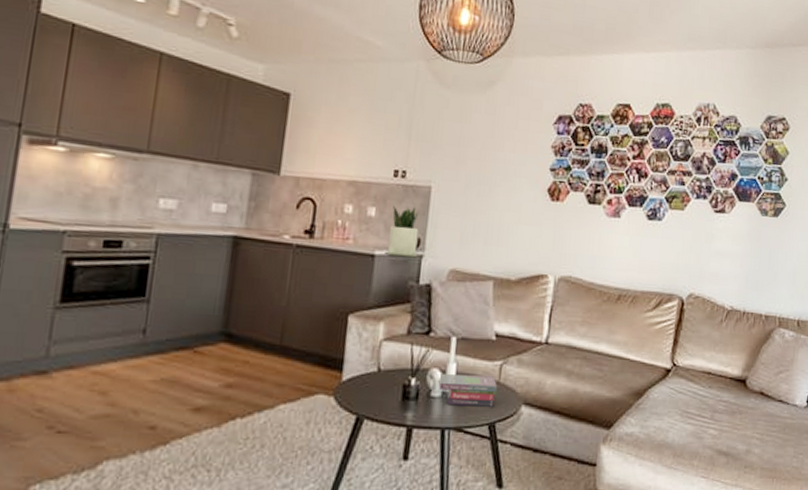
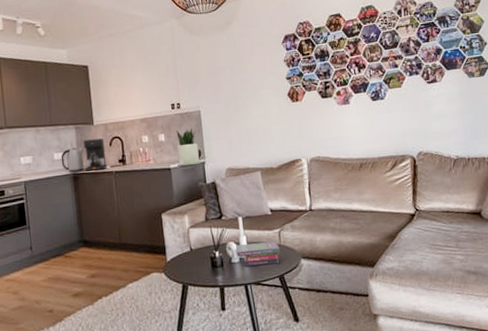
kettle: none [220,200,255,236] -> present [61,147,85,173]
coffee maker: none [251,193,291,239] -> present [83,138,107,172]

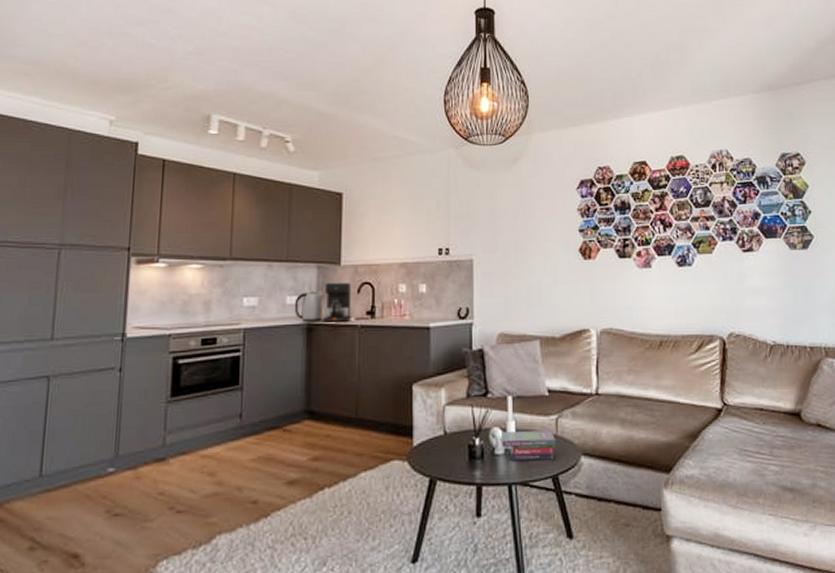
planter: present [176,128,201,167] -> none [438,280,468,327]

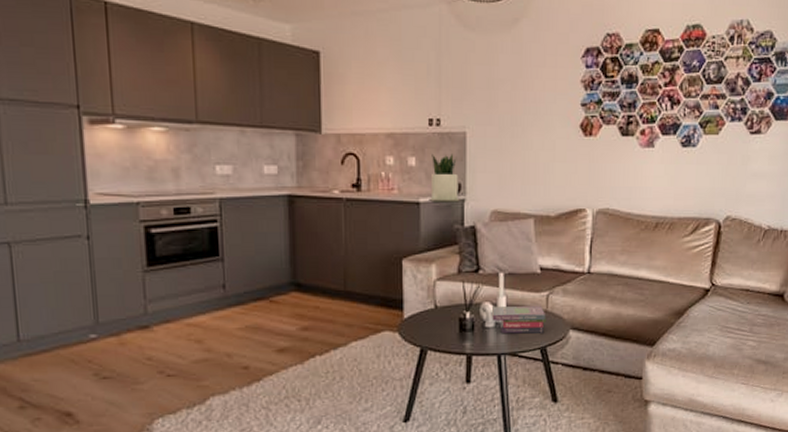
kettle: present [294,291,324,323] -> none [273,160,305,194]
coffee maker: present [322,283,352,322] -> none [304,153,335,194]
planter: none [438,280,468,327] -> present [429,153,460,202]

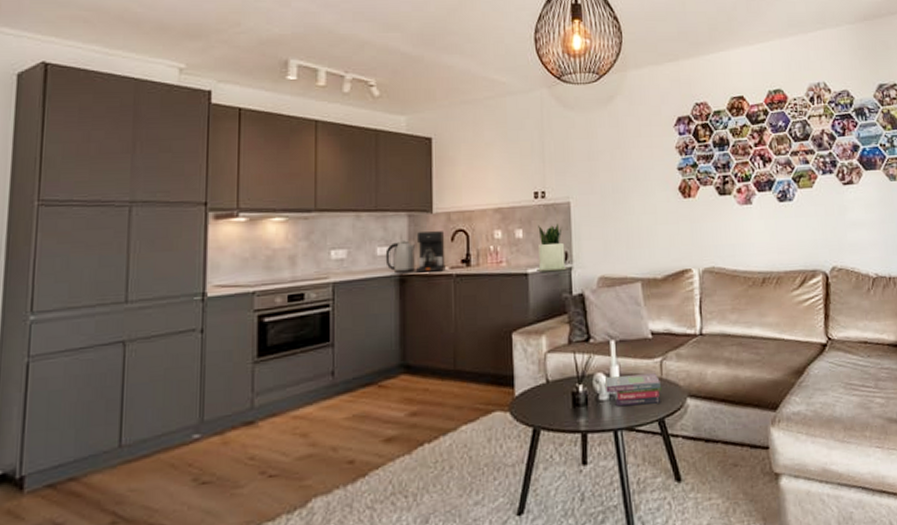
kettle: none [273,160,305,194] -> present [385,240,416,274]
coffee maker: none [304,153,335,194] -> present [415,231,446,273]

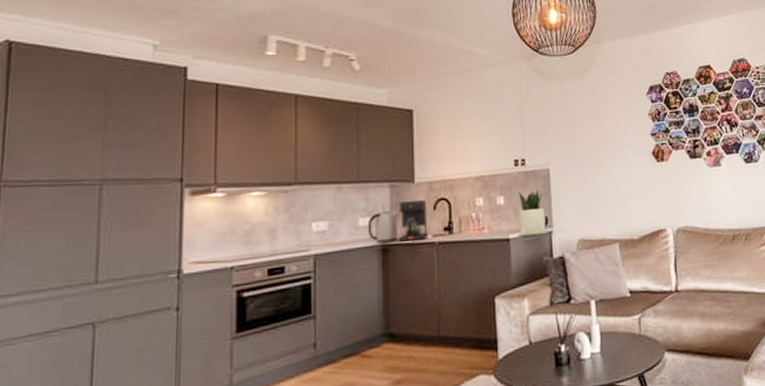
books: present [604,373,662,407] -> none [585,330,641,365]

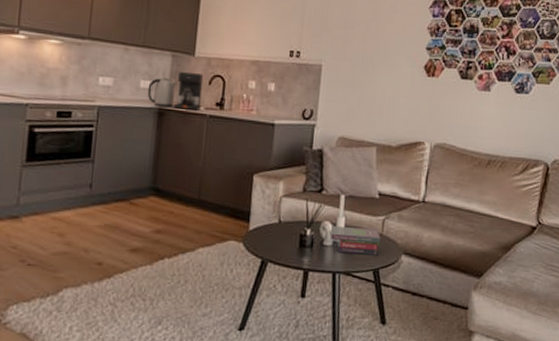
planter: present [518,190,548,238] -> none [283,81,312,127]
books: none [585,330,641,365] -> present [330,225,381,256]

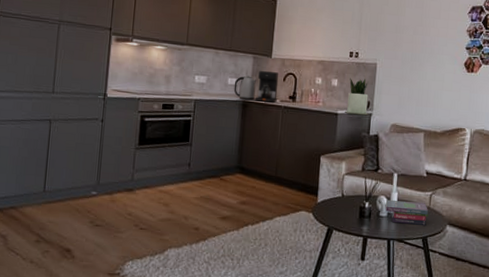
planter: none [283,81,312,127] -> present [345,77,369,116]

